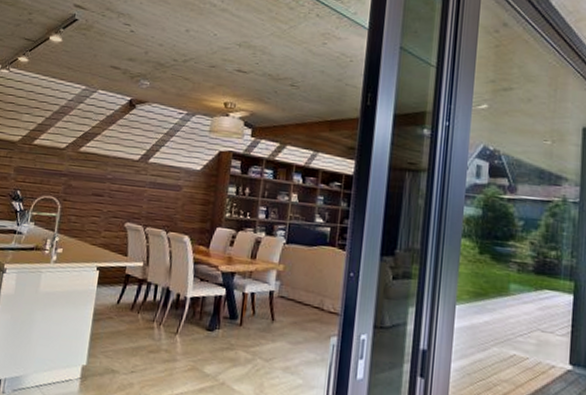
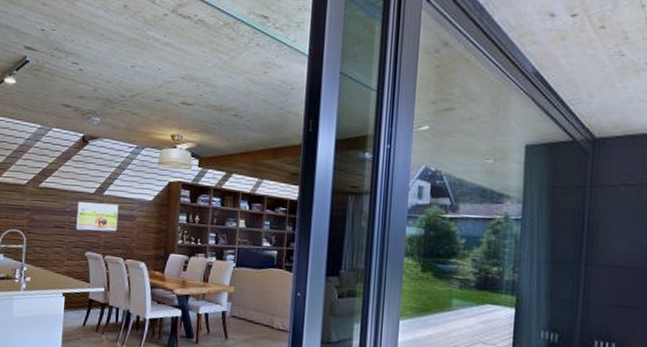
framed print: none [116,169,165,202] -> present [76,202,119,232]

